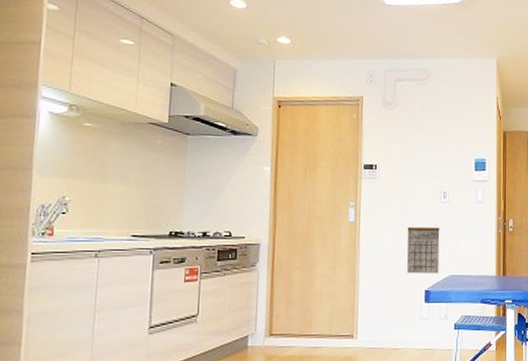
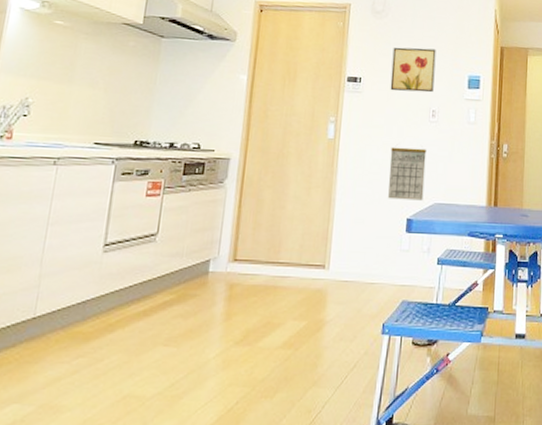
wall art: none [403,135,444,176] -> present [390,47,436,93]

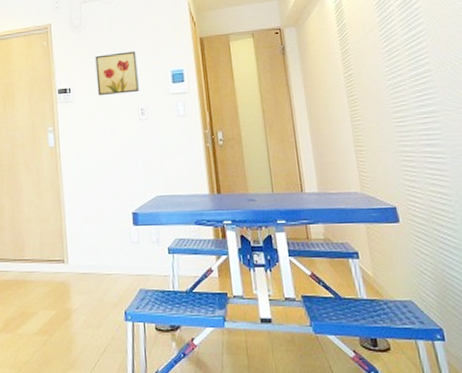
calendar: present [388,144,427,201] -> none [107,144,145,196]

